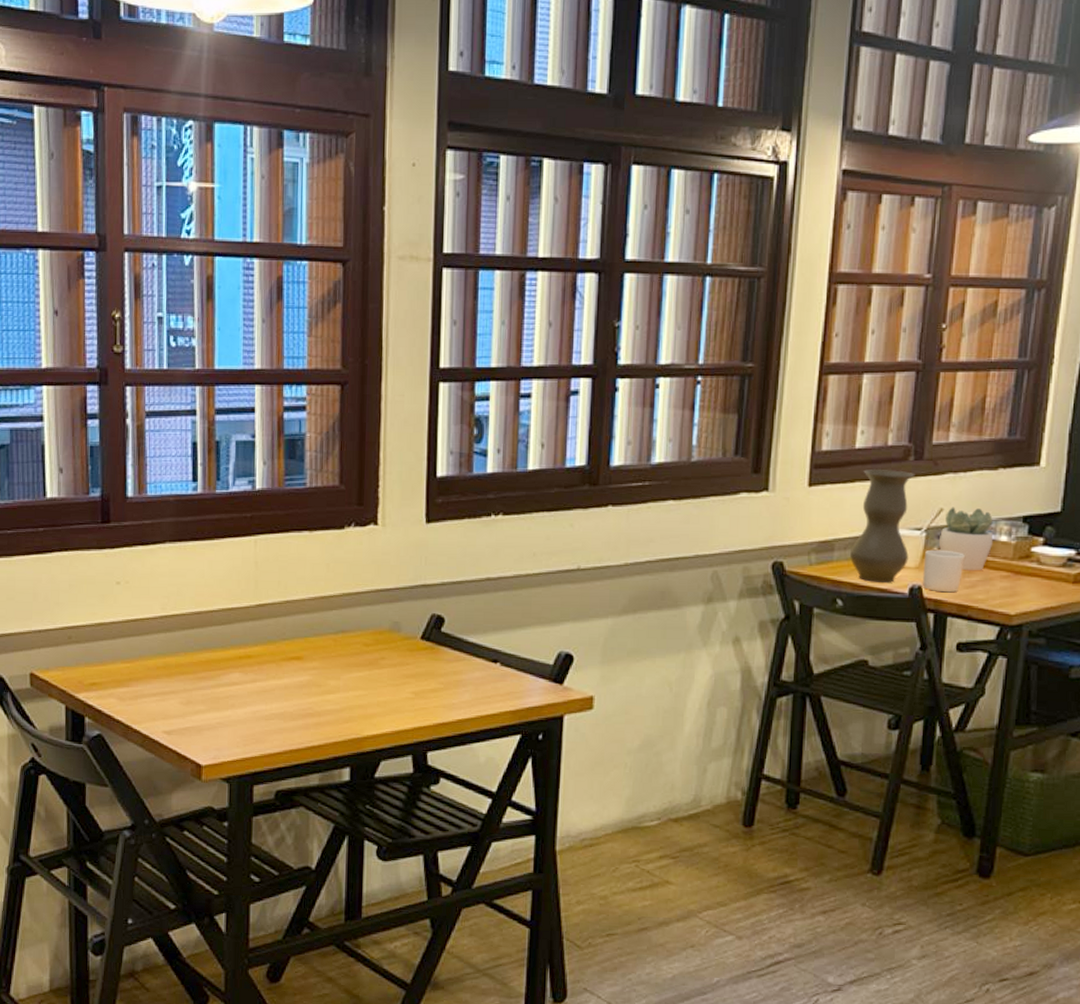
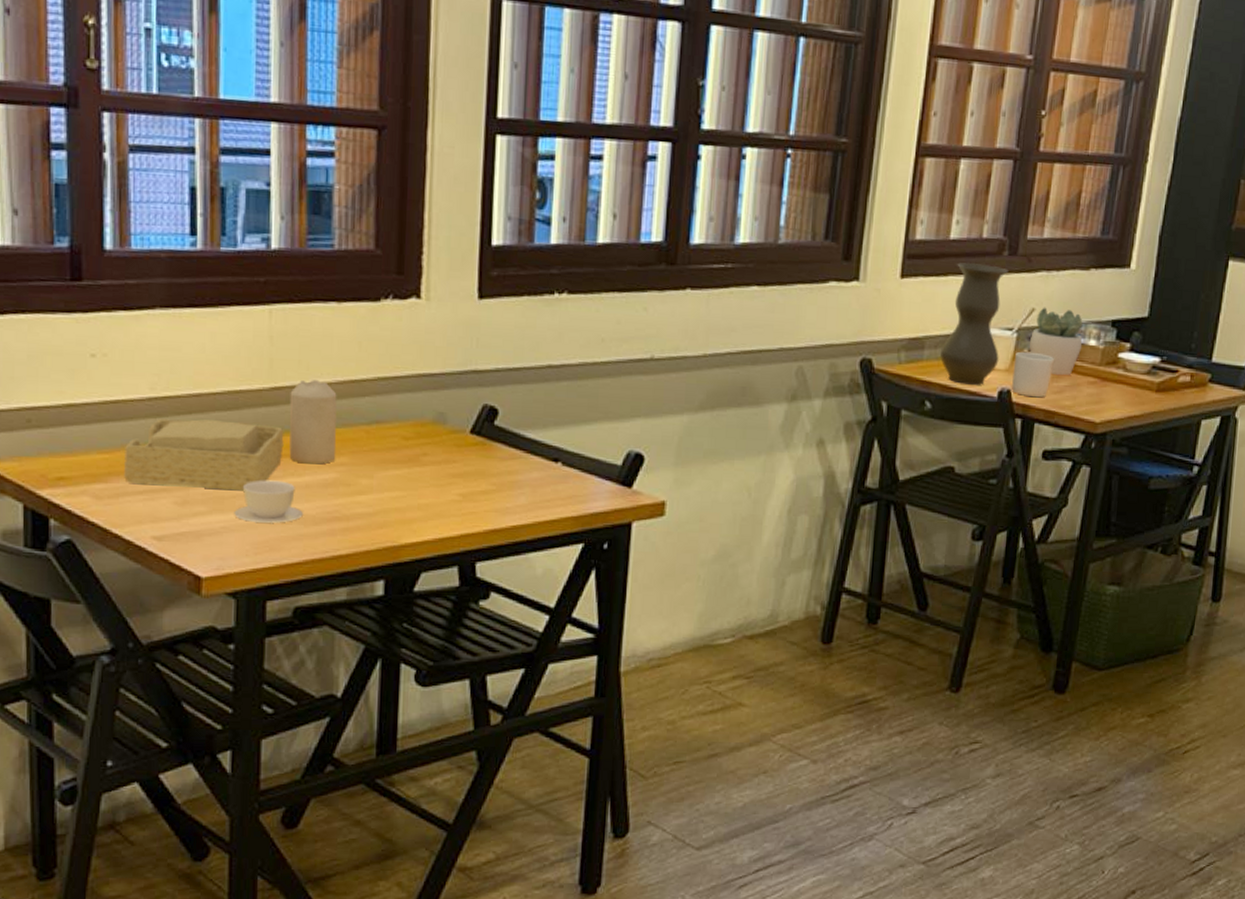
napkin holder: none [142,633,267,692] -> present [124,419,284,491]
teacup: none [227,682,284,719] -> present [234,480,304,523]
candle: none [271,597,310,669] -> present [289,380,337,464]

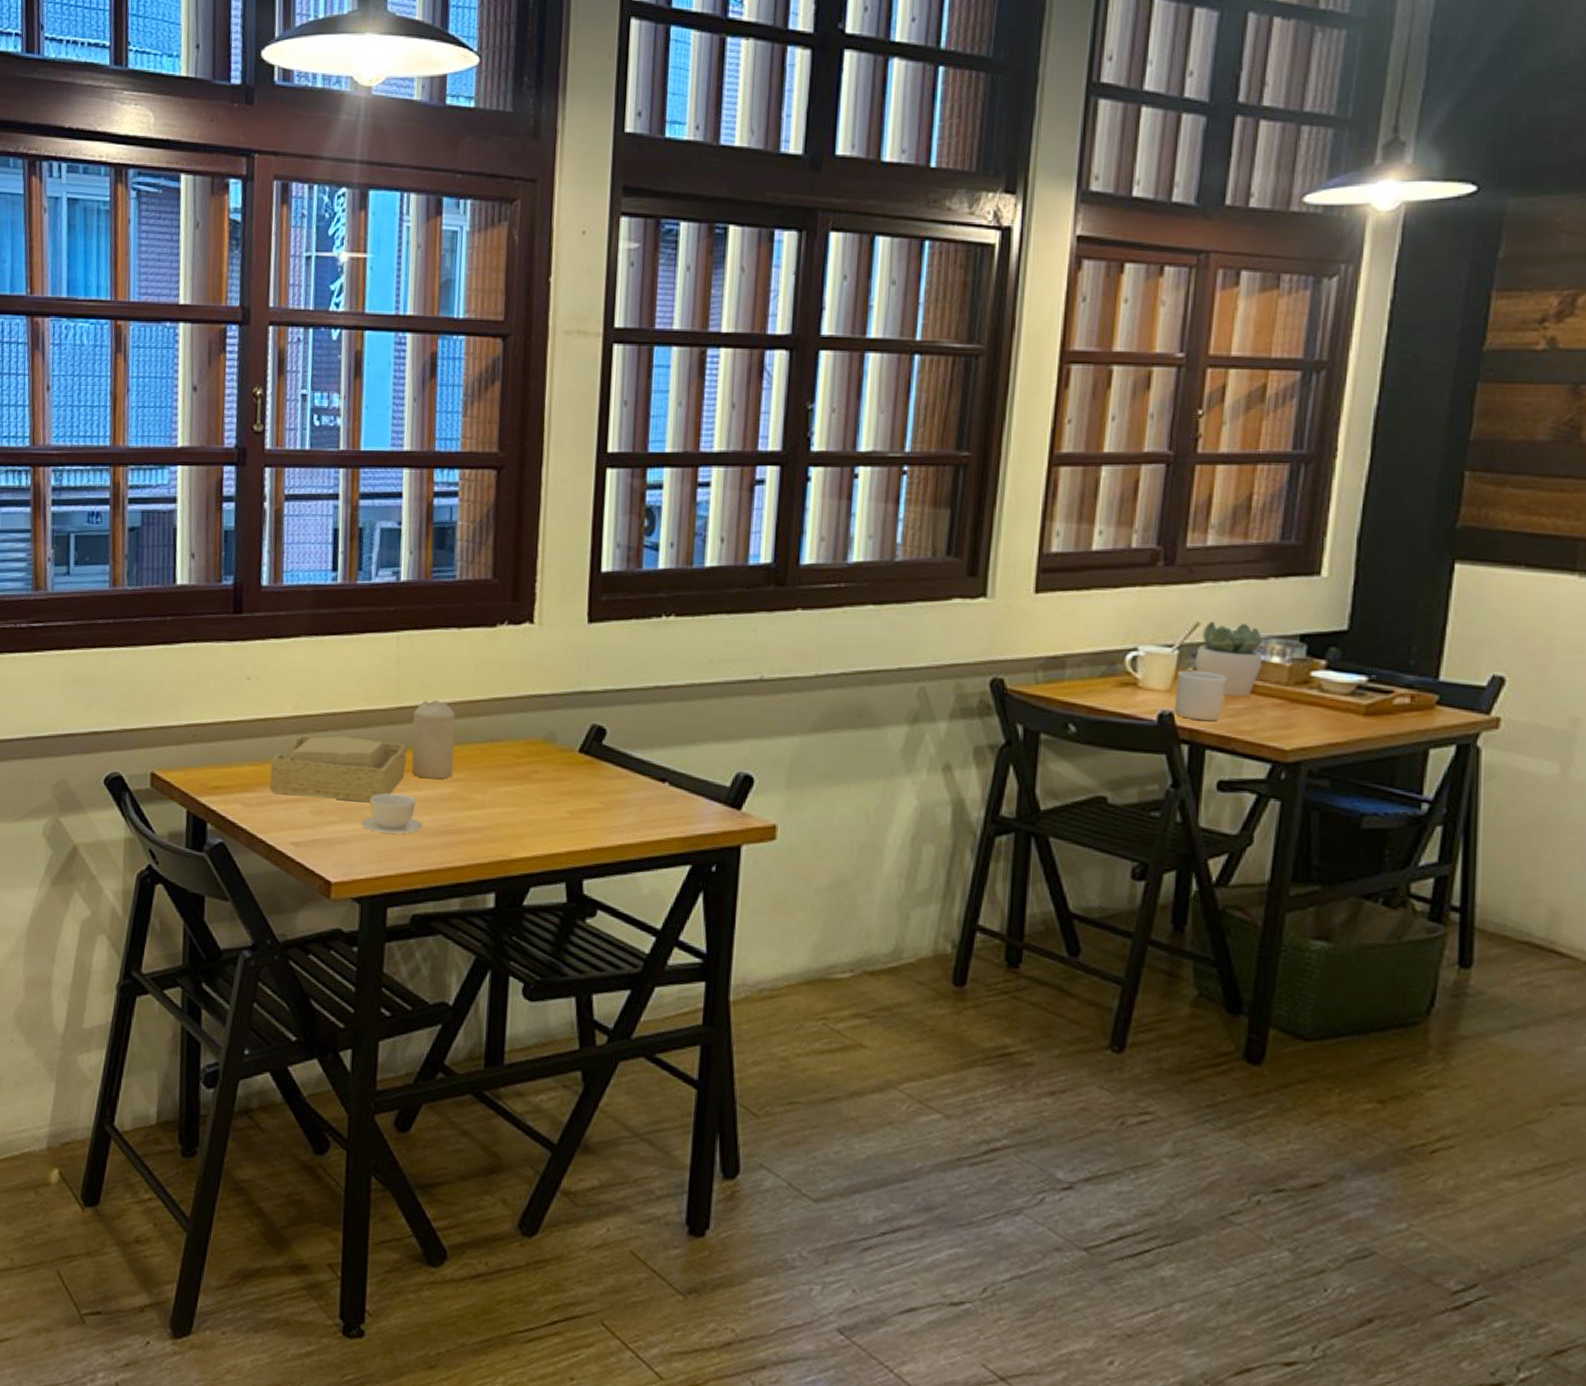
vase: present [940,263,1009,385] -> none [1085,575,1165,707]

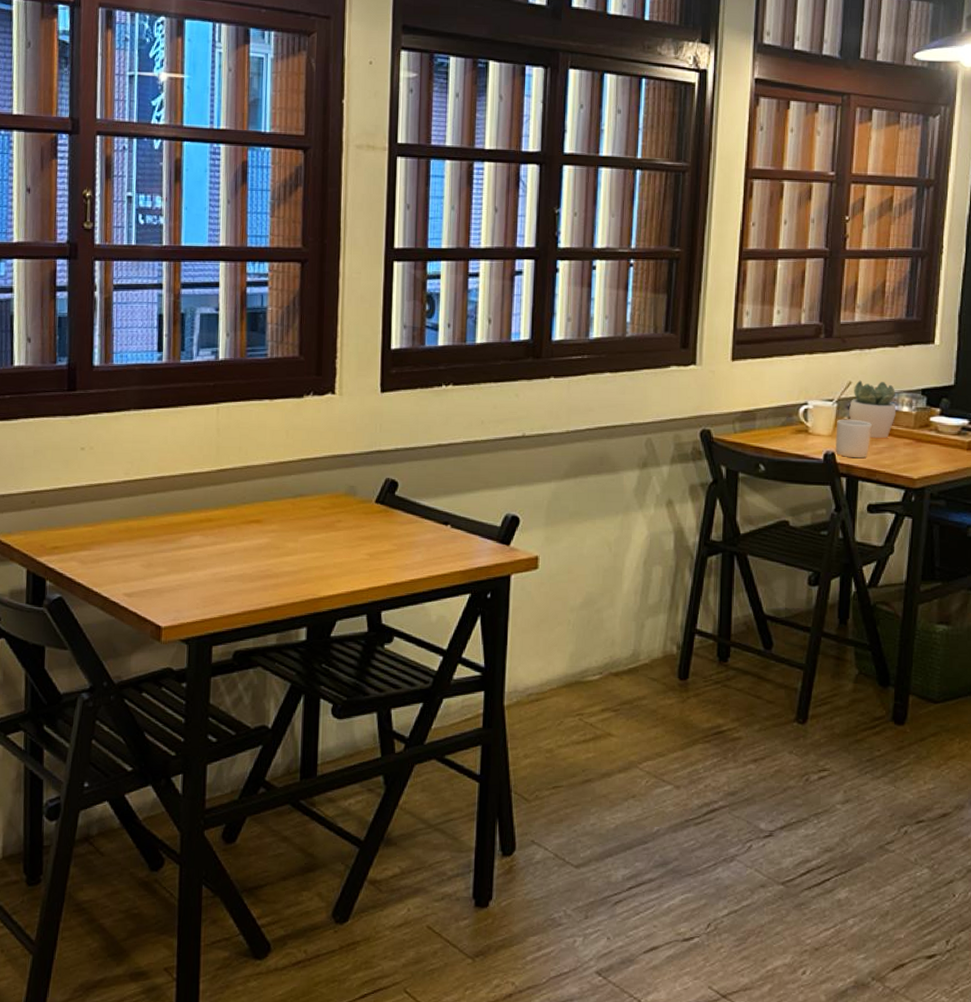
napkin holder: present [269,735,407,803] -> none [103,497,228,555]
teacup: present [361,793,423,834] -> none [188,545,243,581]
candle: present [411,700,455,780] -> none [231,463,269,532]

